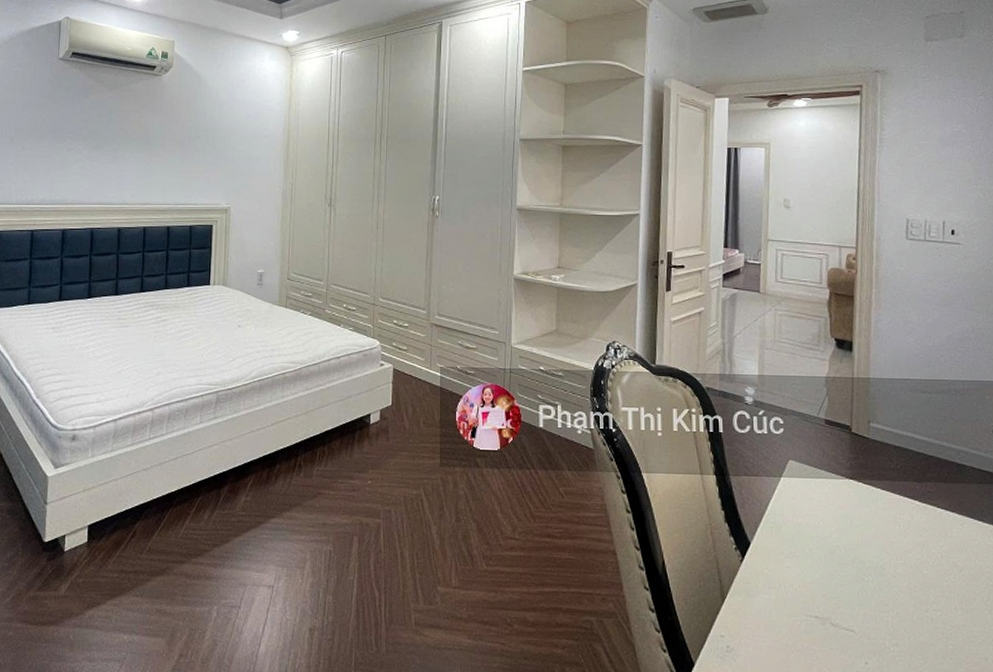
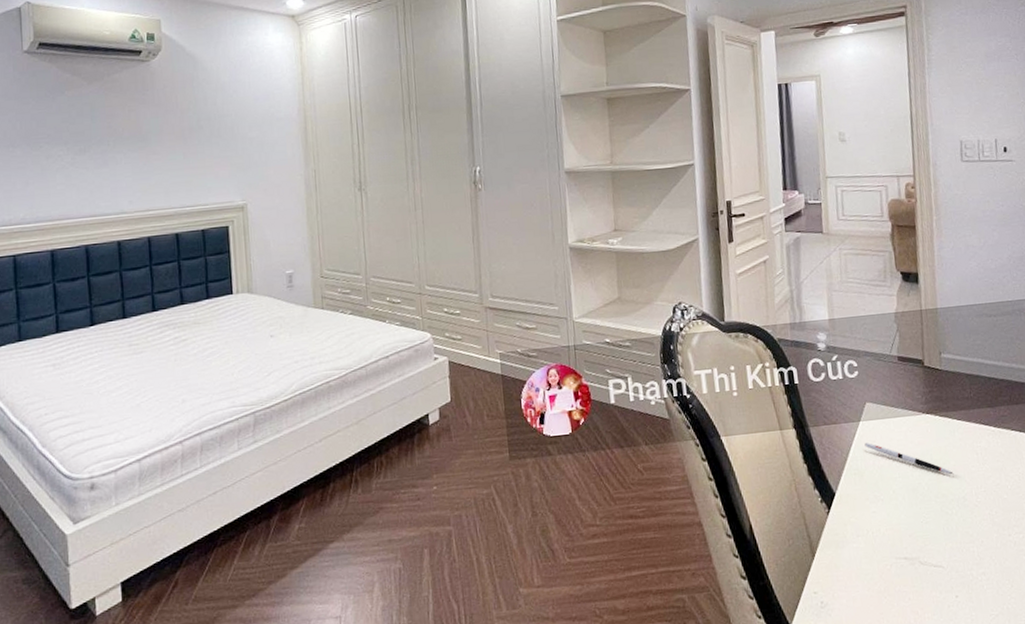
pen: none [784,499,873,542] -> present [864,443,954,475]

